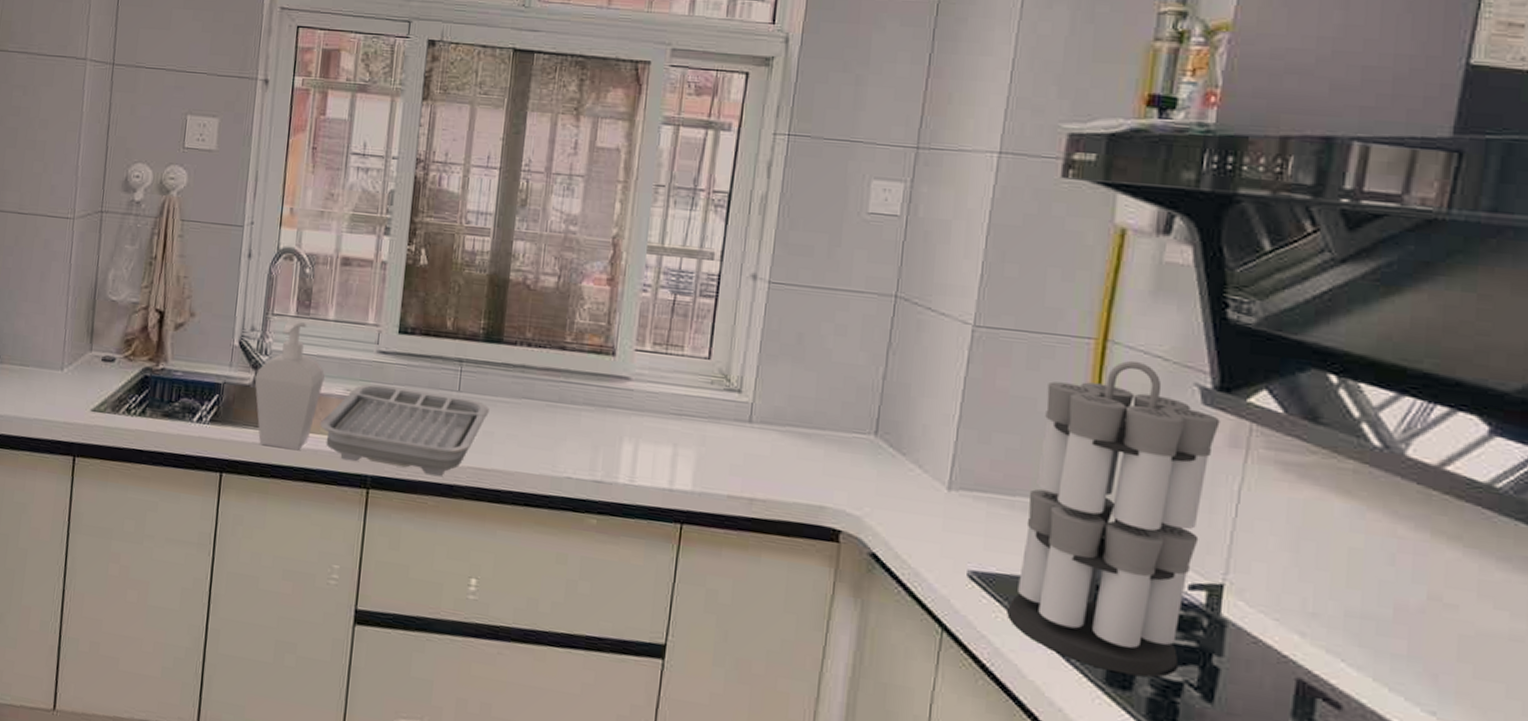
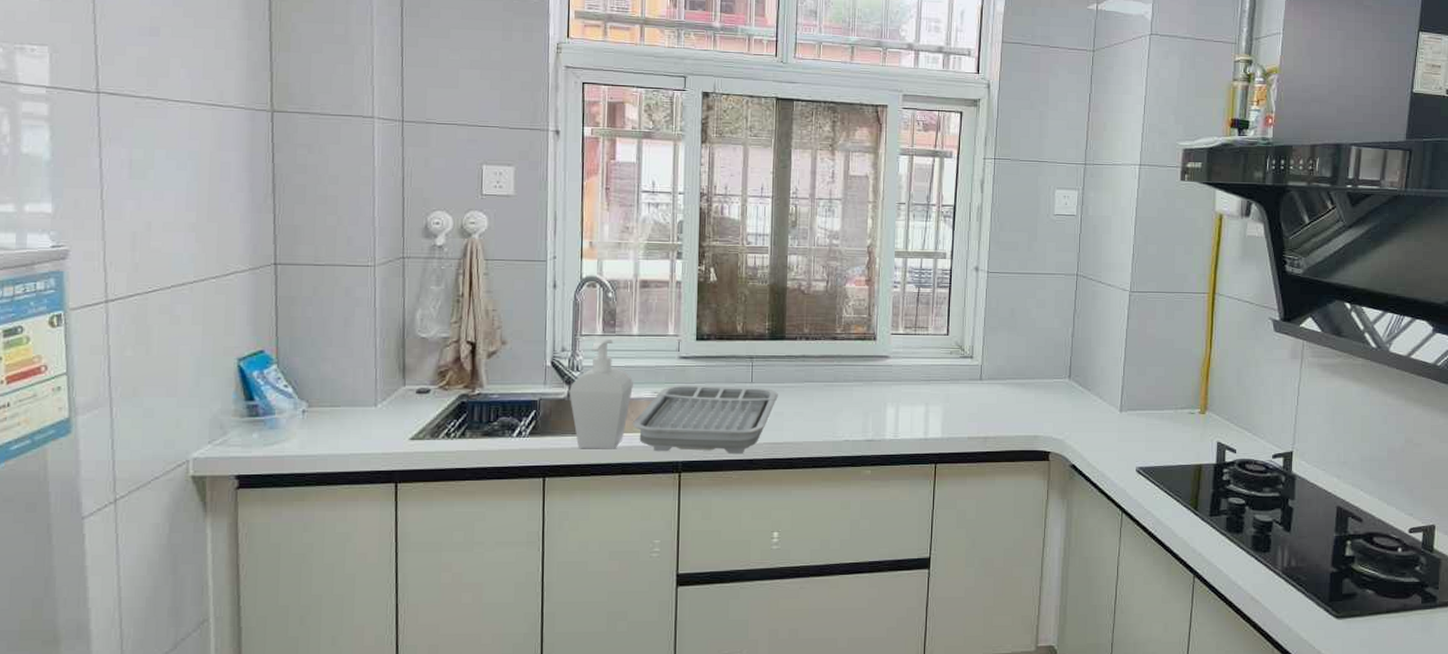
spice rack: present [1007,360,1220,678] -> none [1163,306,1285,522]

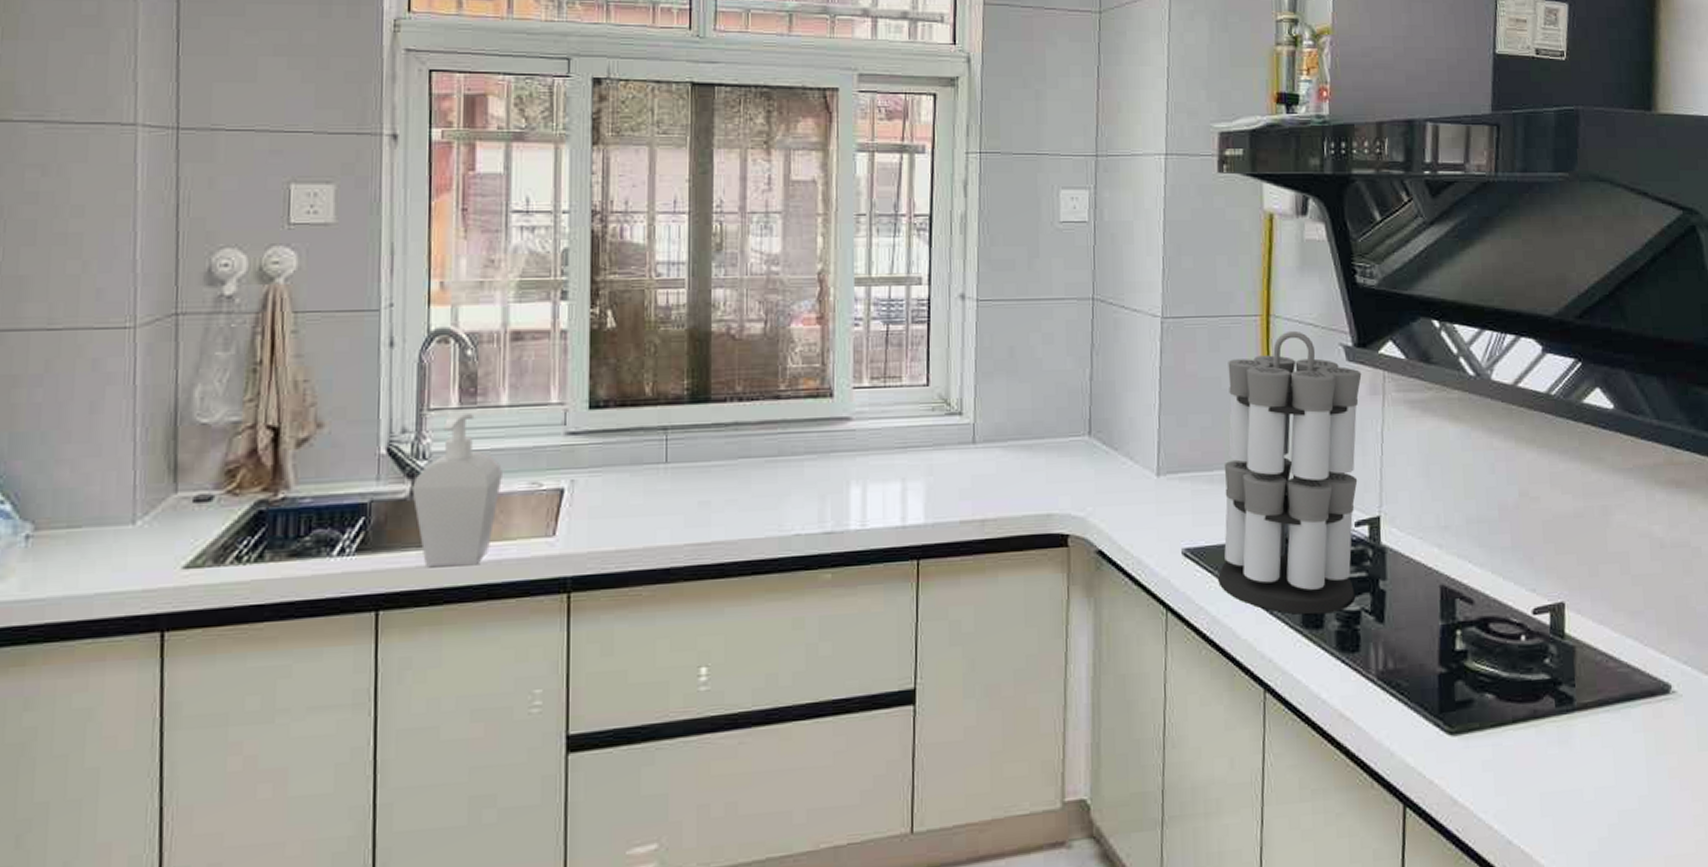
dish rack: present [632,385,778,455] -> none [501,468,703,566]
spice rack: none [1163,306,1285,522] -> present [1218,330,1362,615]

